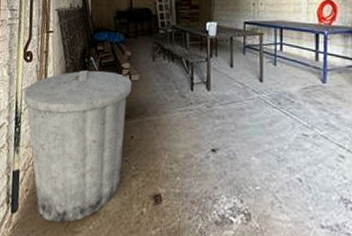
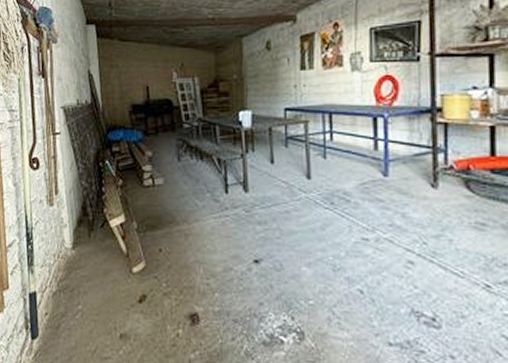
trash can: present [23,70,132,224] -> none [33,176,156,349]

